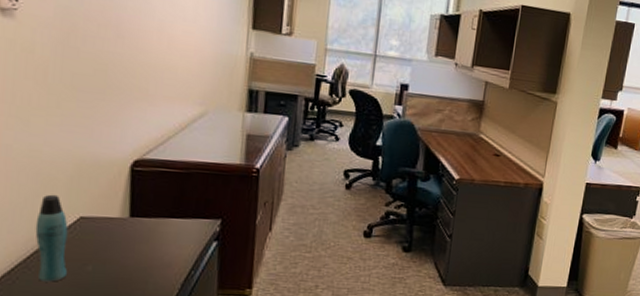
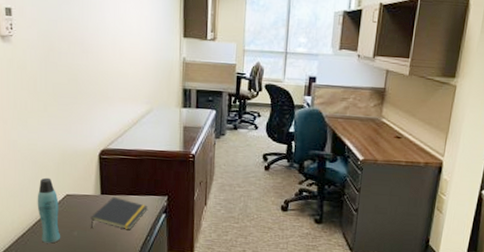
notepad: none [113,220,194,263] -> present [90,196,148,231]

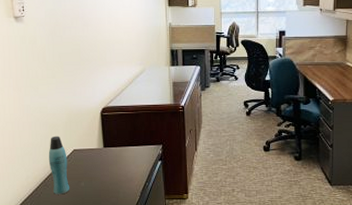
notepad: present [90,196,148,231] -> none [95,148,145,178]

